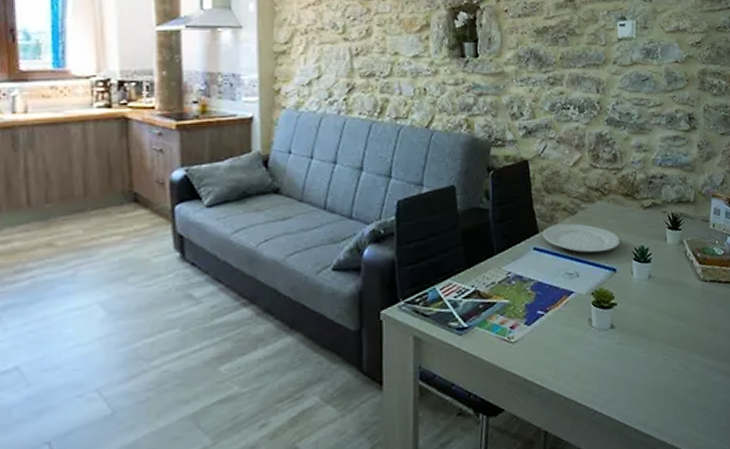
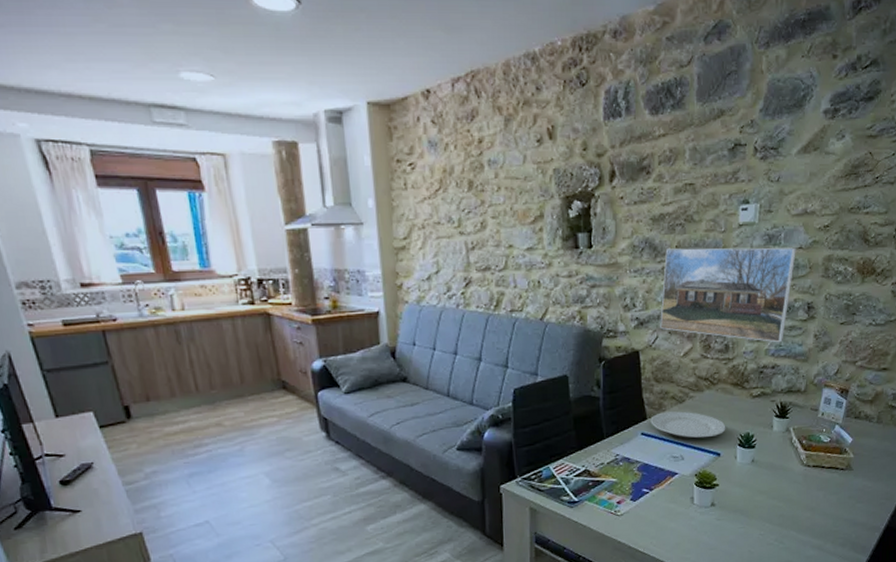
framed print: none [548,59,673,153] -> present [660,247,796,343]

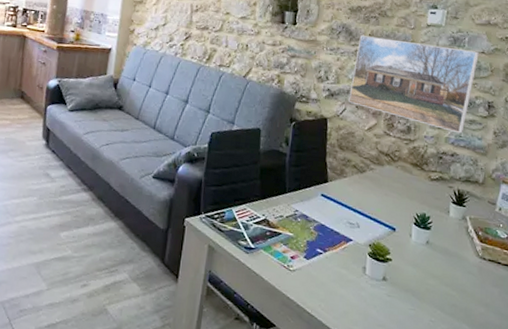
plate: present [650,411,726,439] -> none [331,178,403,211]

